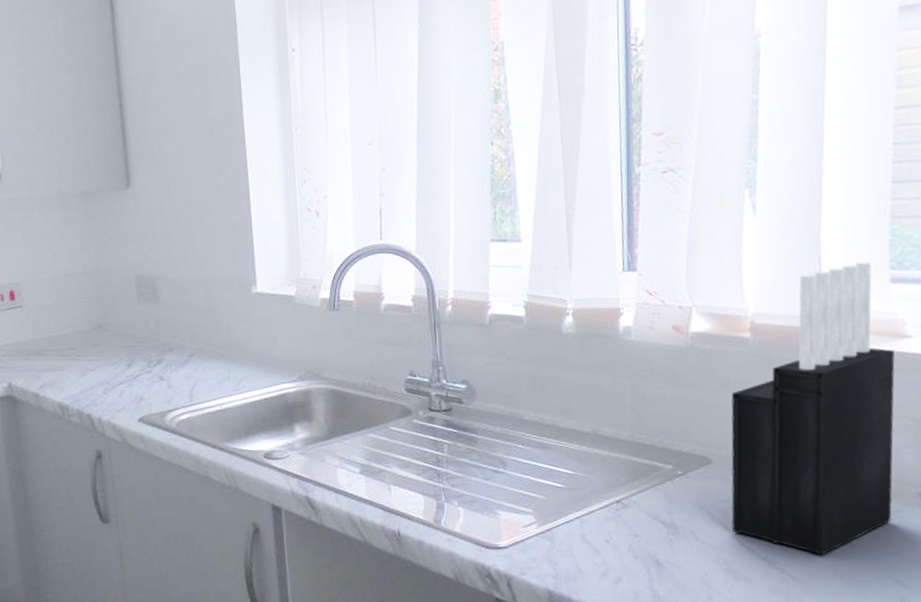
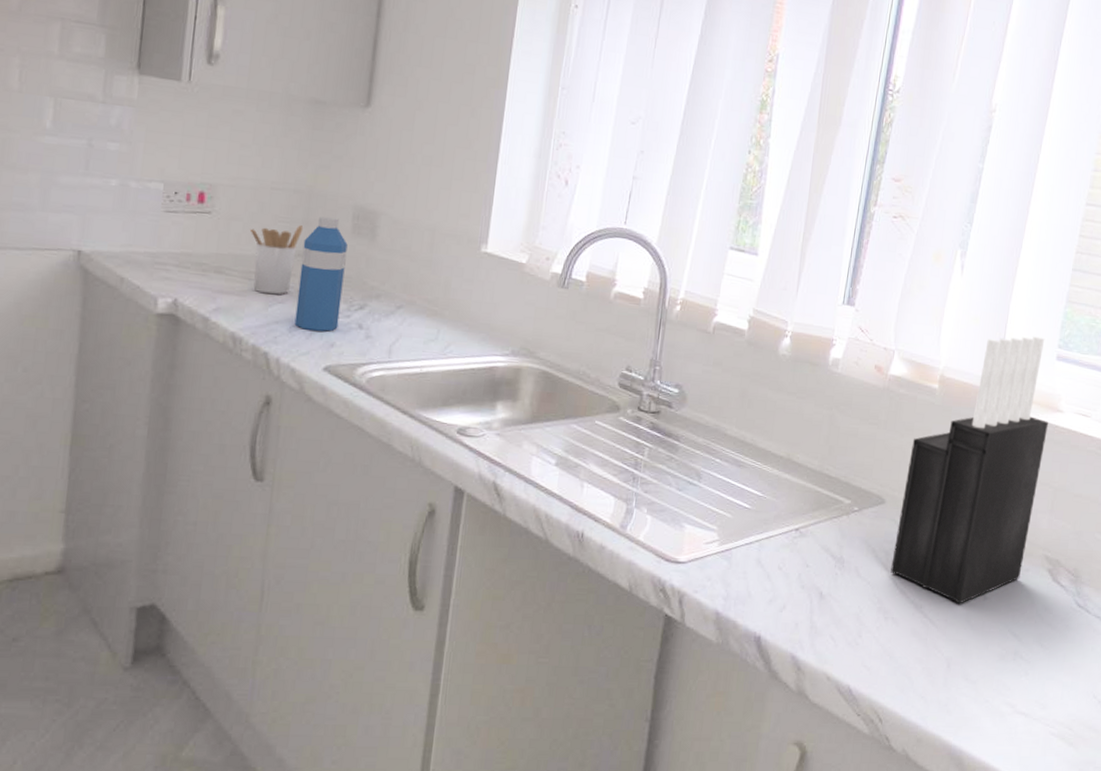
utensil holder: none [55,302,98,366] -> present [249,225,304,295]
water bottle: none [100,290,143,390] -> present [294,216,348,332]

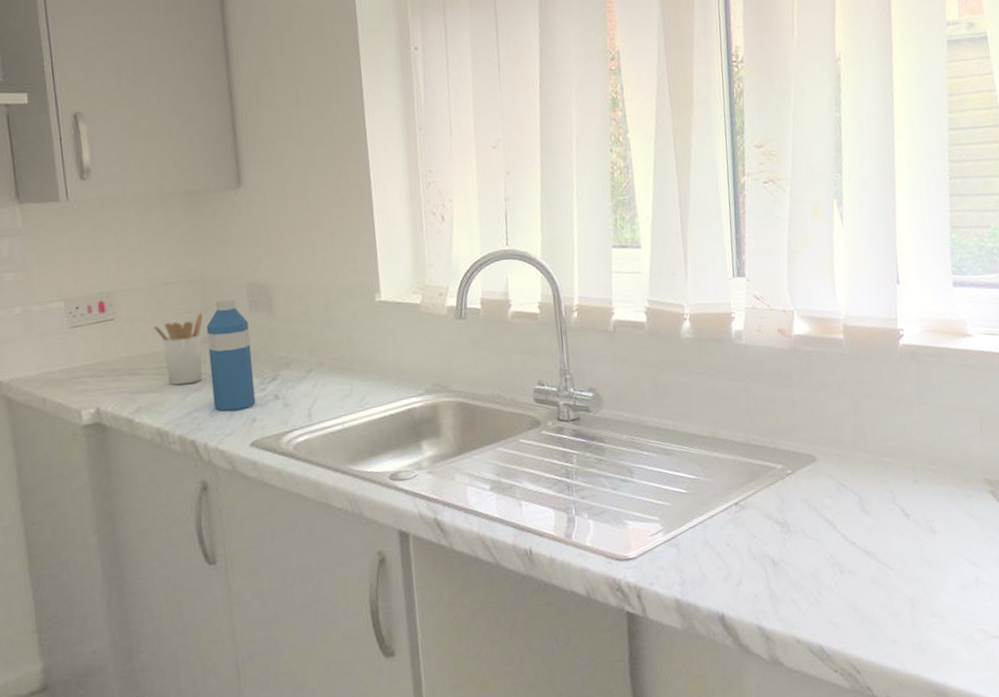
knife block: present [890,336,1048,604] -> none [830,267,965,544]

